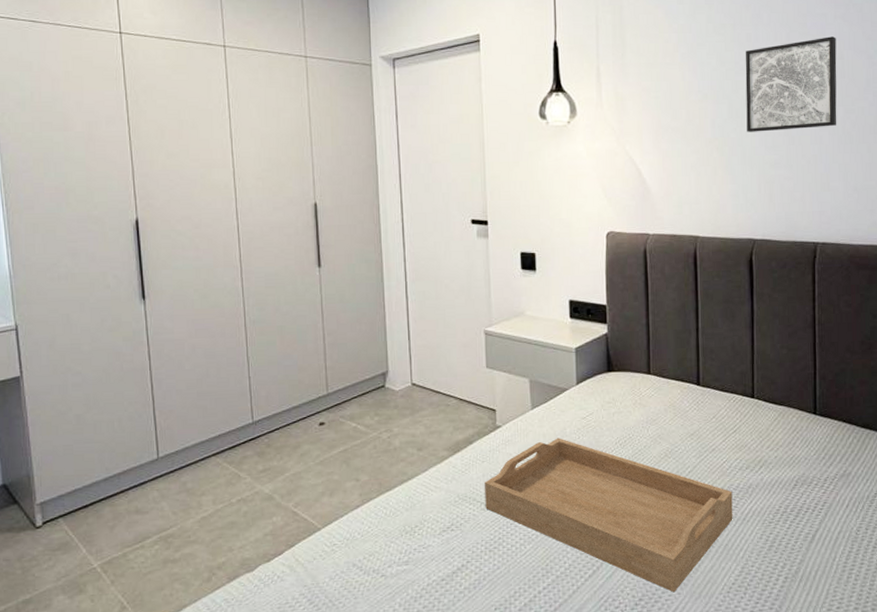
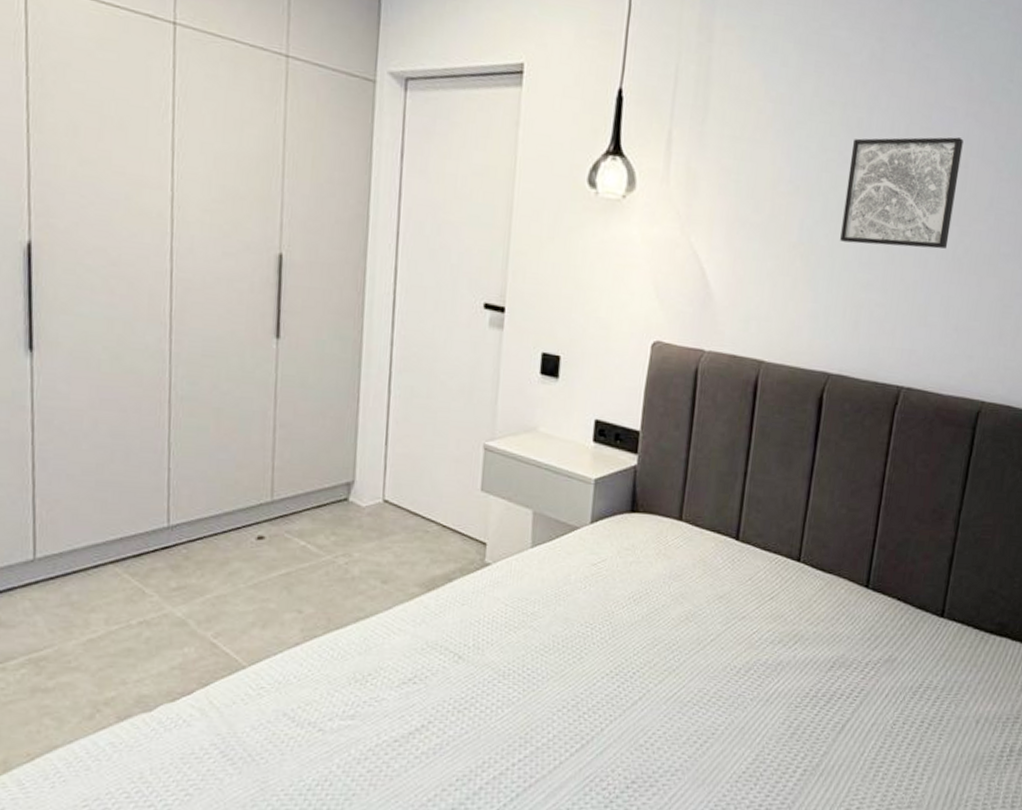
serving tray: present [485,438,733,593] -> none [459,585,758,777]

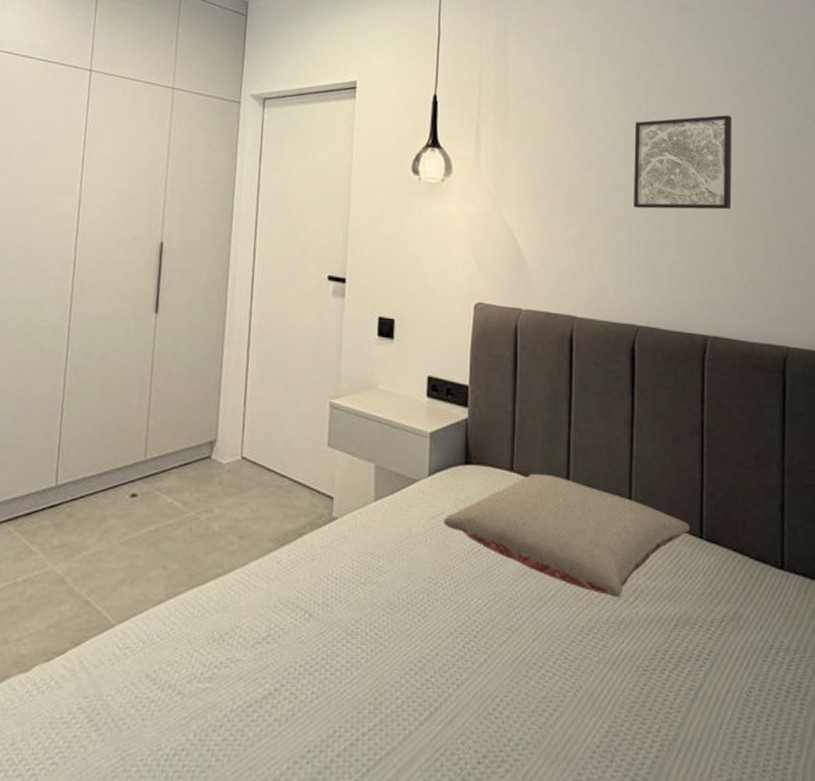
pillow: none [604,522,857,643] -> present [443,473,690,598]

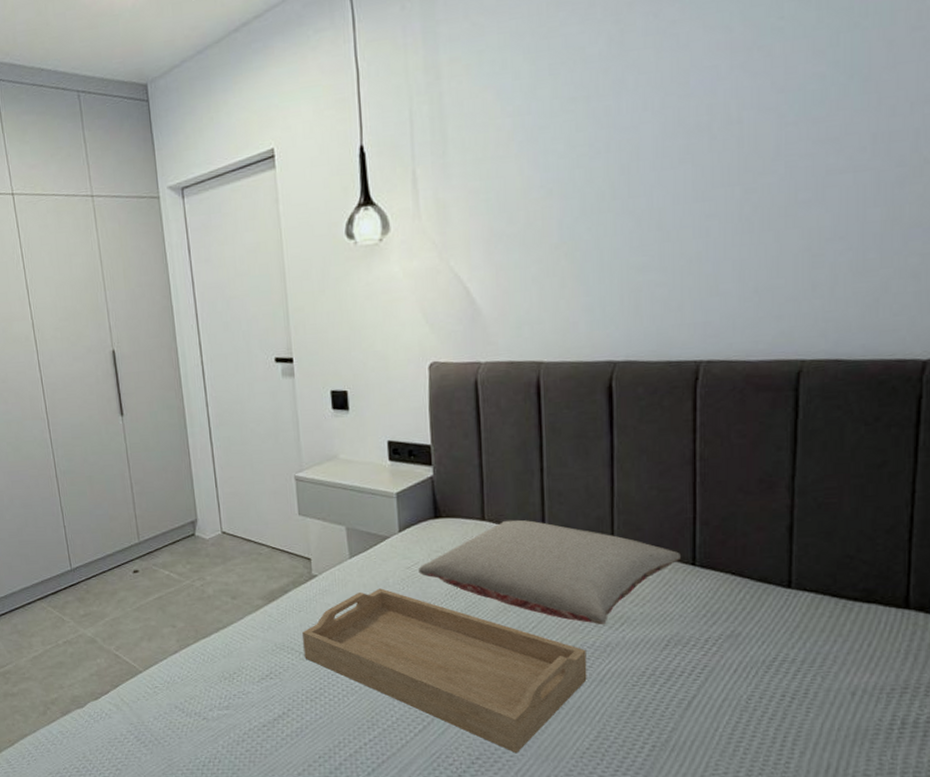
serving tray: none [310,539,601,752] -> present [302,588,587,754]
wall art: present [634,115,732,210] -> none [602,94,732,231]

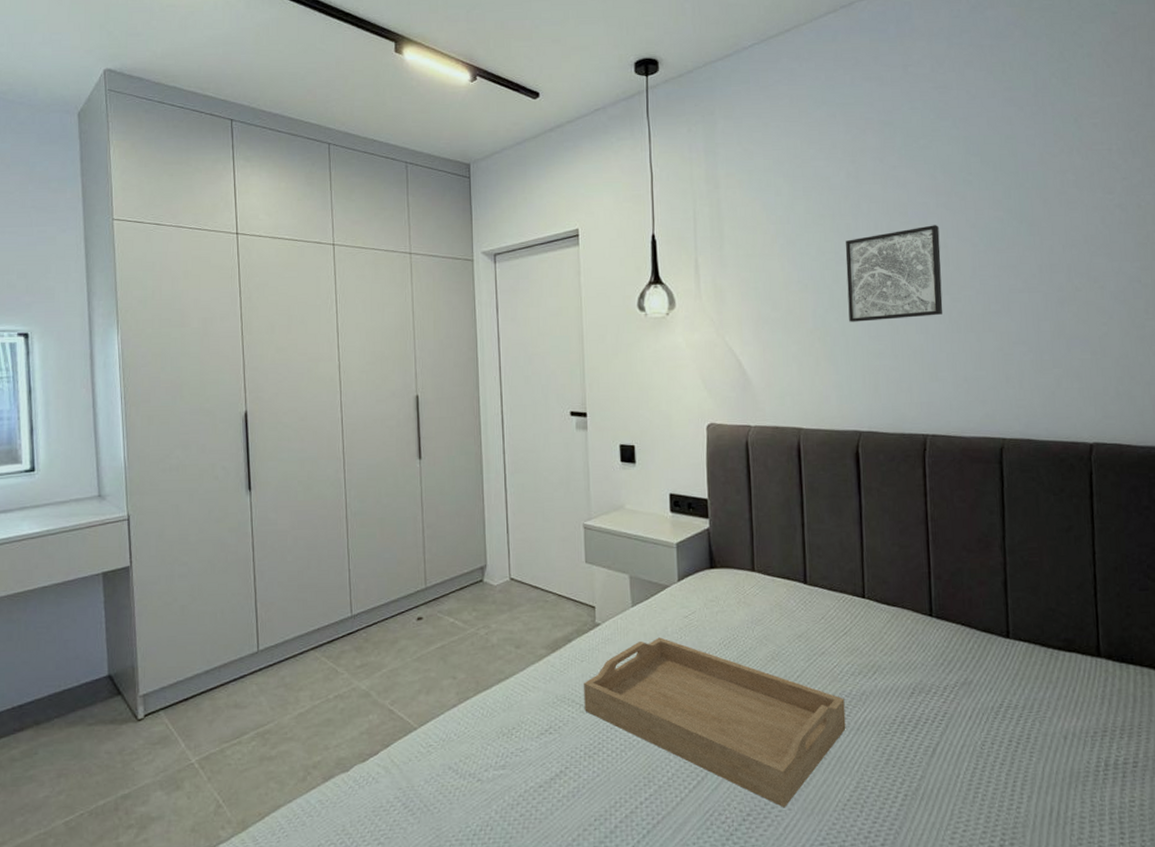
pillow: present [418,519,681,625] -> none [695,571,920,674]
wall art: none [602,94,732,231] -> present [845,225,943,322]

